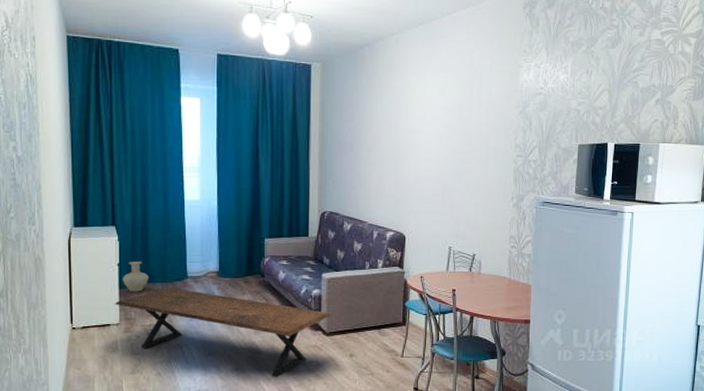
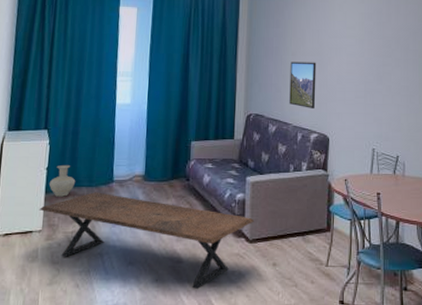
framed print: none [365,158,393,206] -> present [289,62,317,108]

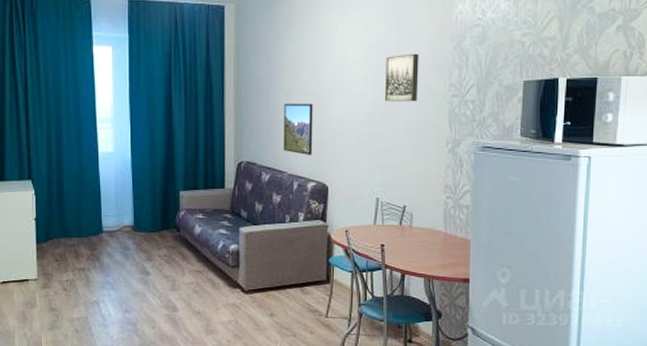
coffee table: present [39,192,255,289] -> none [32,242,250,336]
vase: present [49,164,76,197] -> none [39,215,65,247]
wall art: none [379,21,407,63] -> present [385,53,419,102]

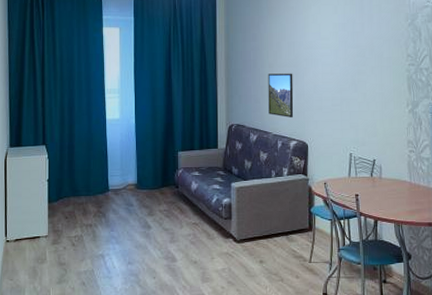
wall art: present [385,53,419,102] -> none [353,30,381,71]

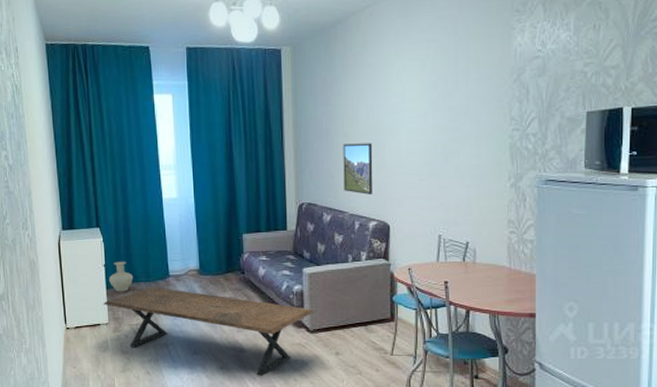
coffee table: none [44,200,241,285] -> present [103,287,315,376]
vase: none [51,176,75,205] -> present [108,261,134,292]

